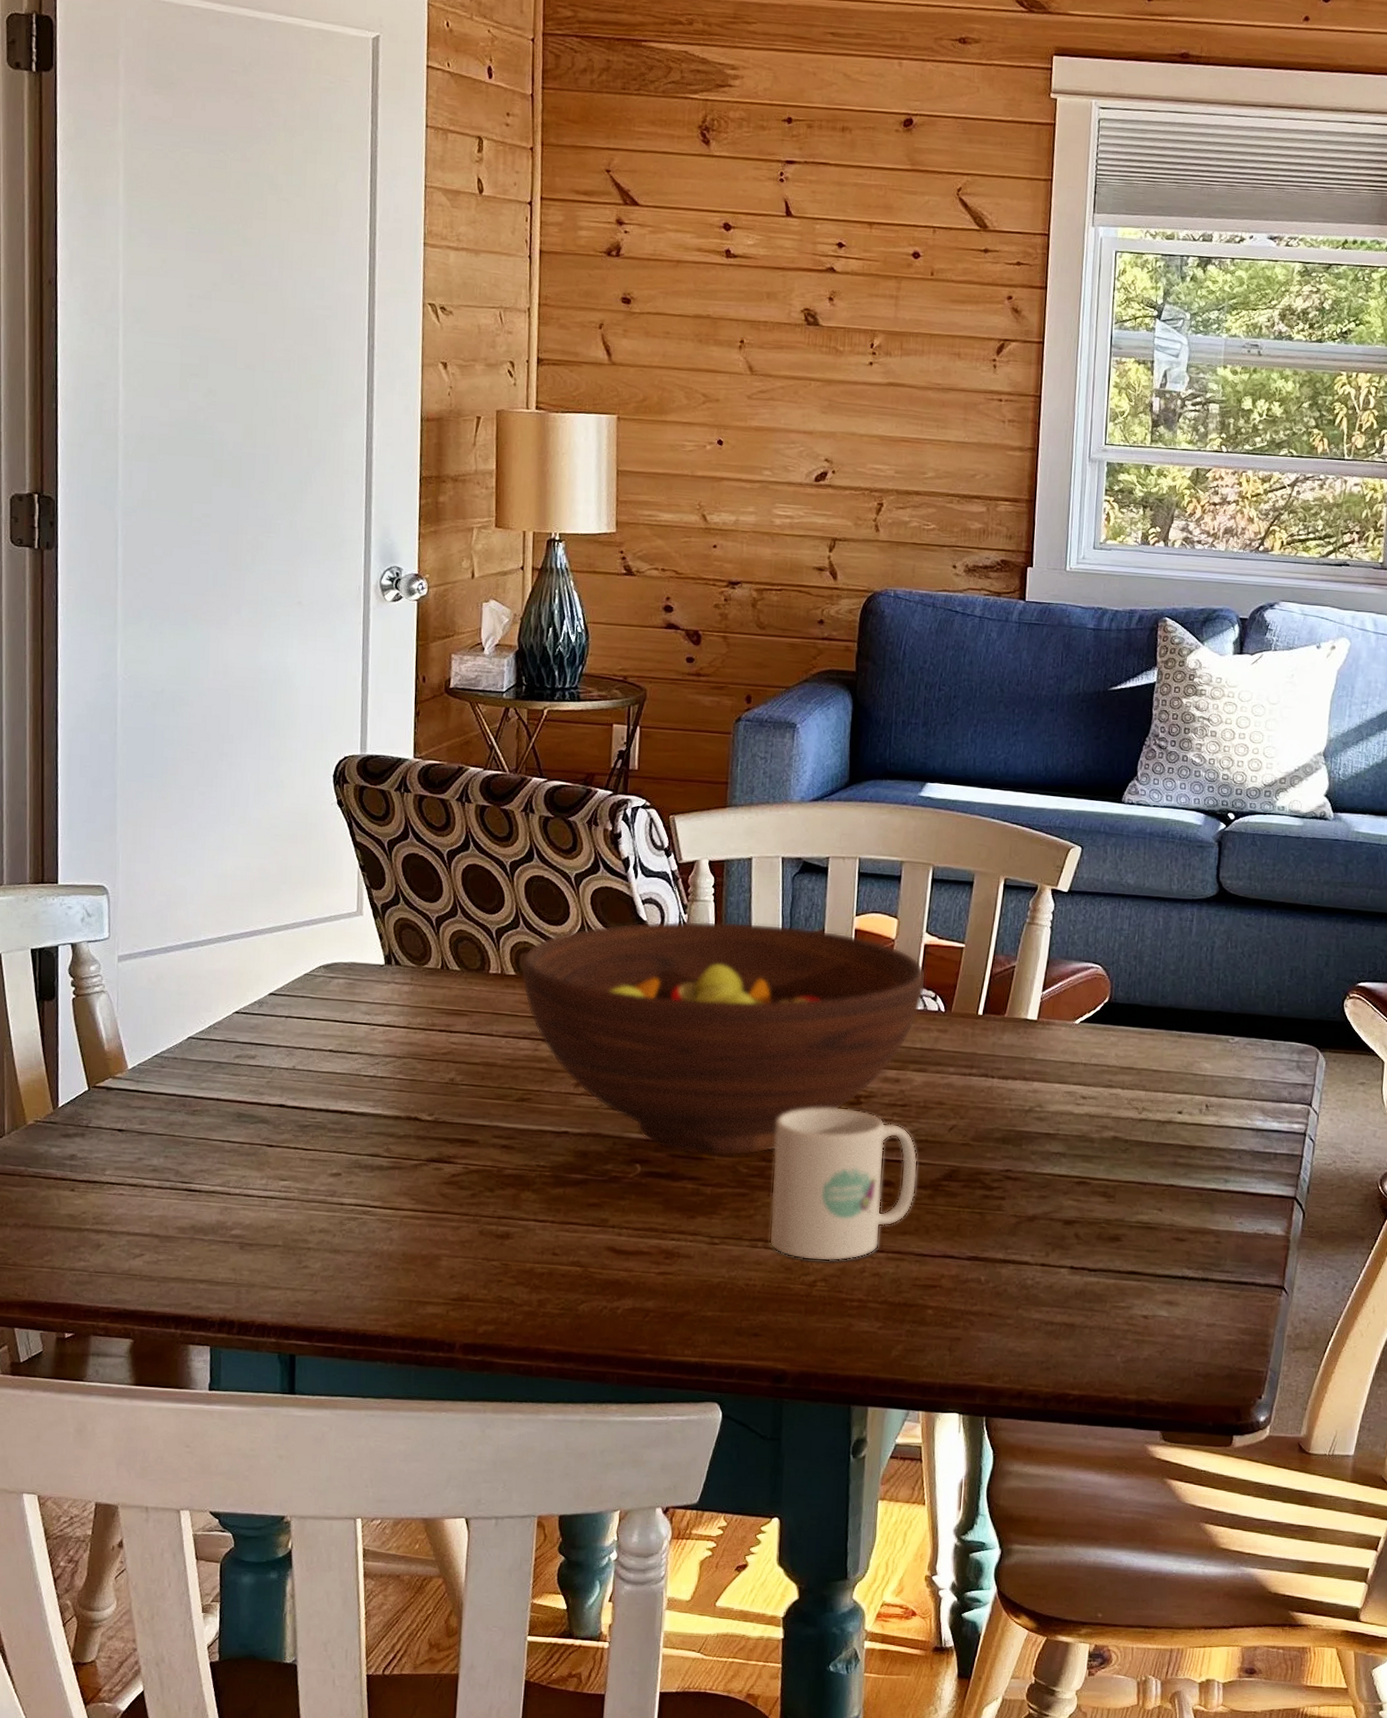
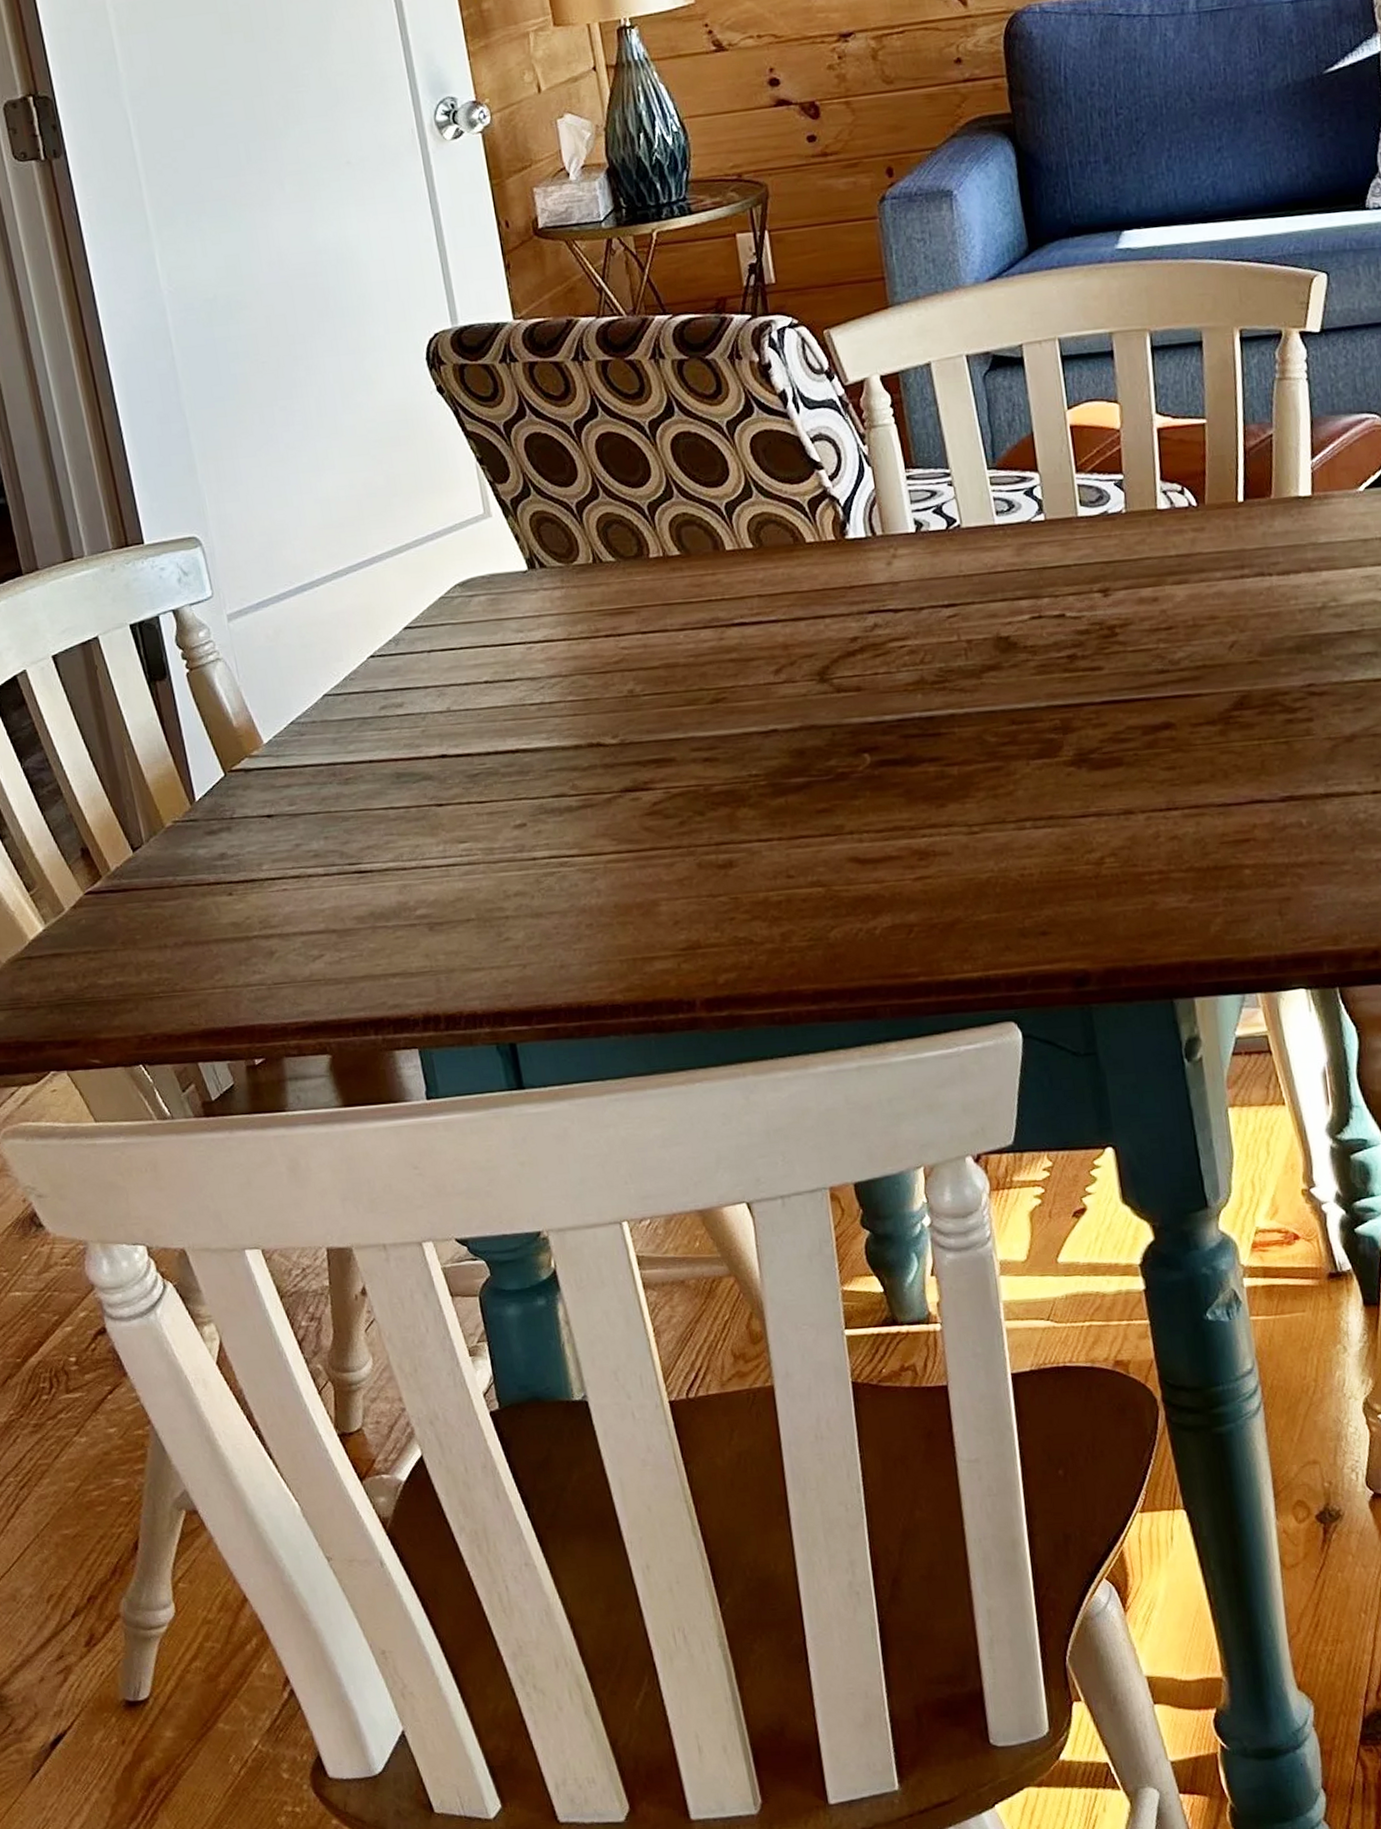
fruit bowl: present [521,921,926,1156] -> none [683,433,1169,731]
mug: present [769,1107,918,1262] -> none [1019,642,1204,835]

